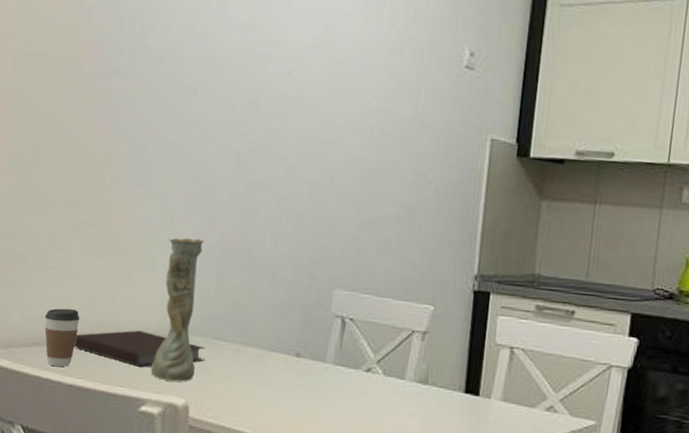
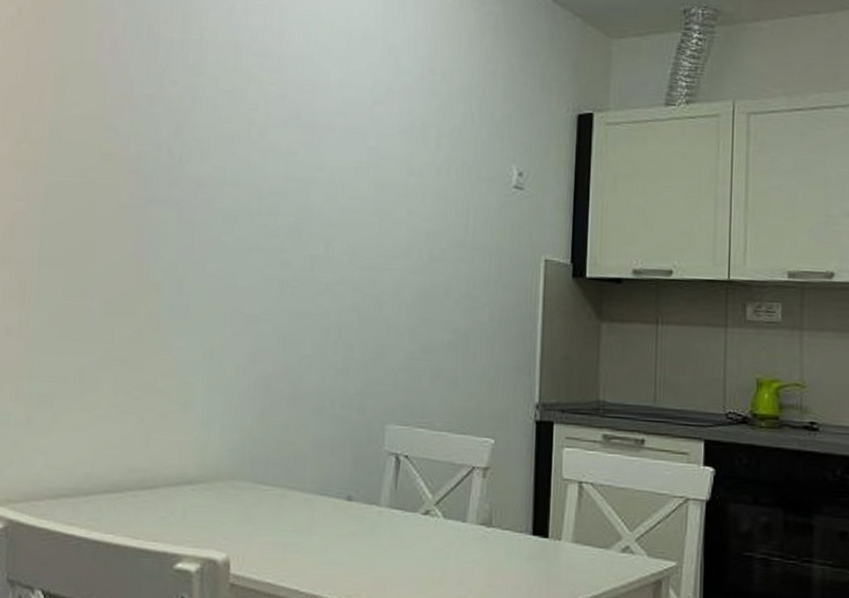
coffee cup: present [44,308,80,367] -> none [71,454,111,521]
notebook: present [74,330,206,367] -> none [103,477,249,518]
vase: present [151,238,204,382] -> none [188,373,246,534]

